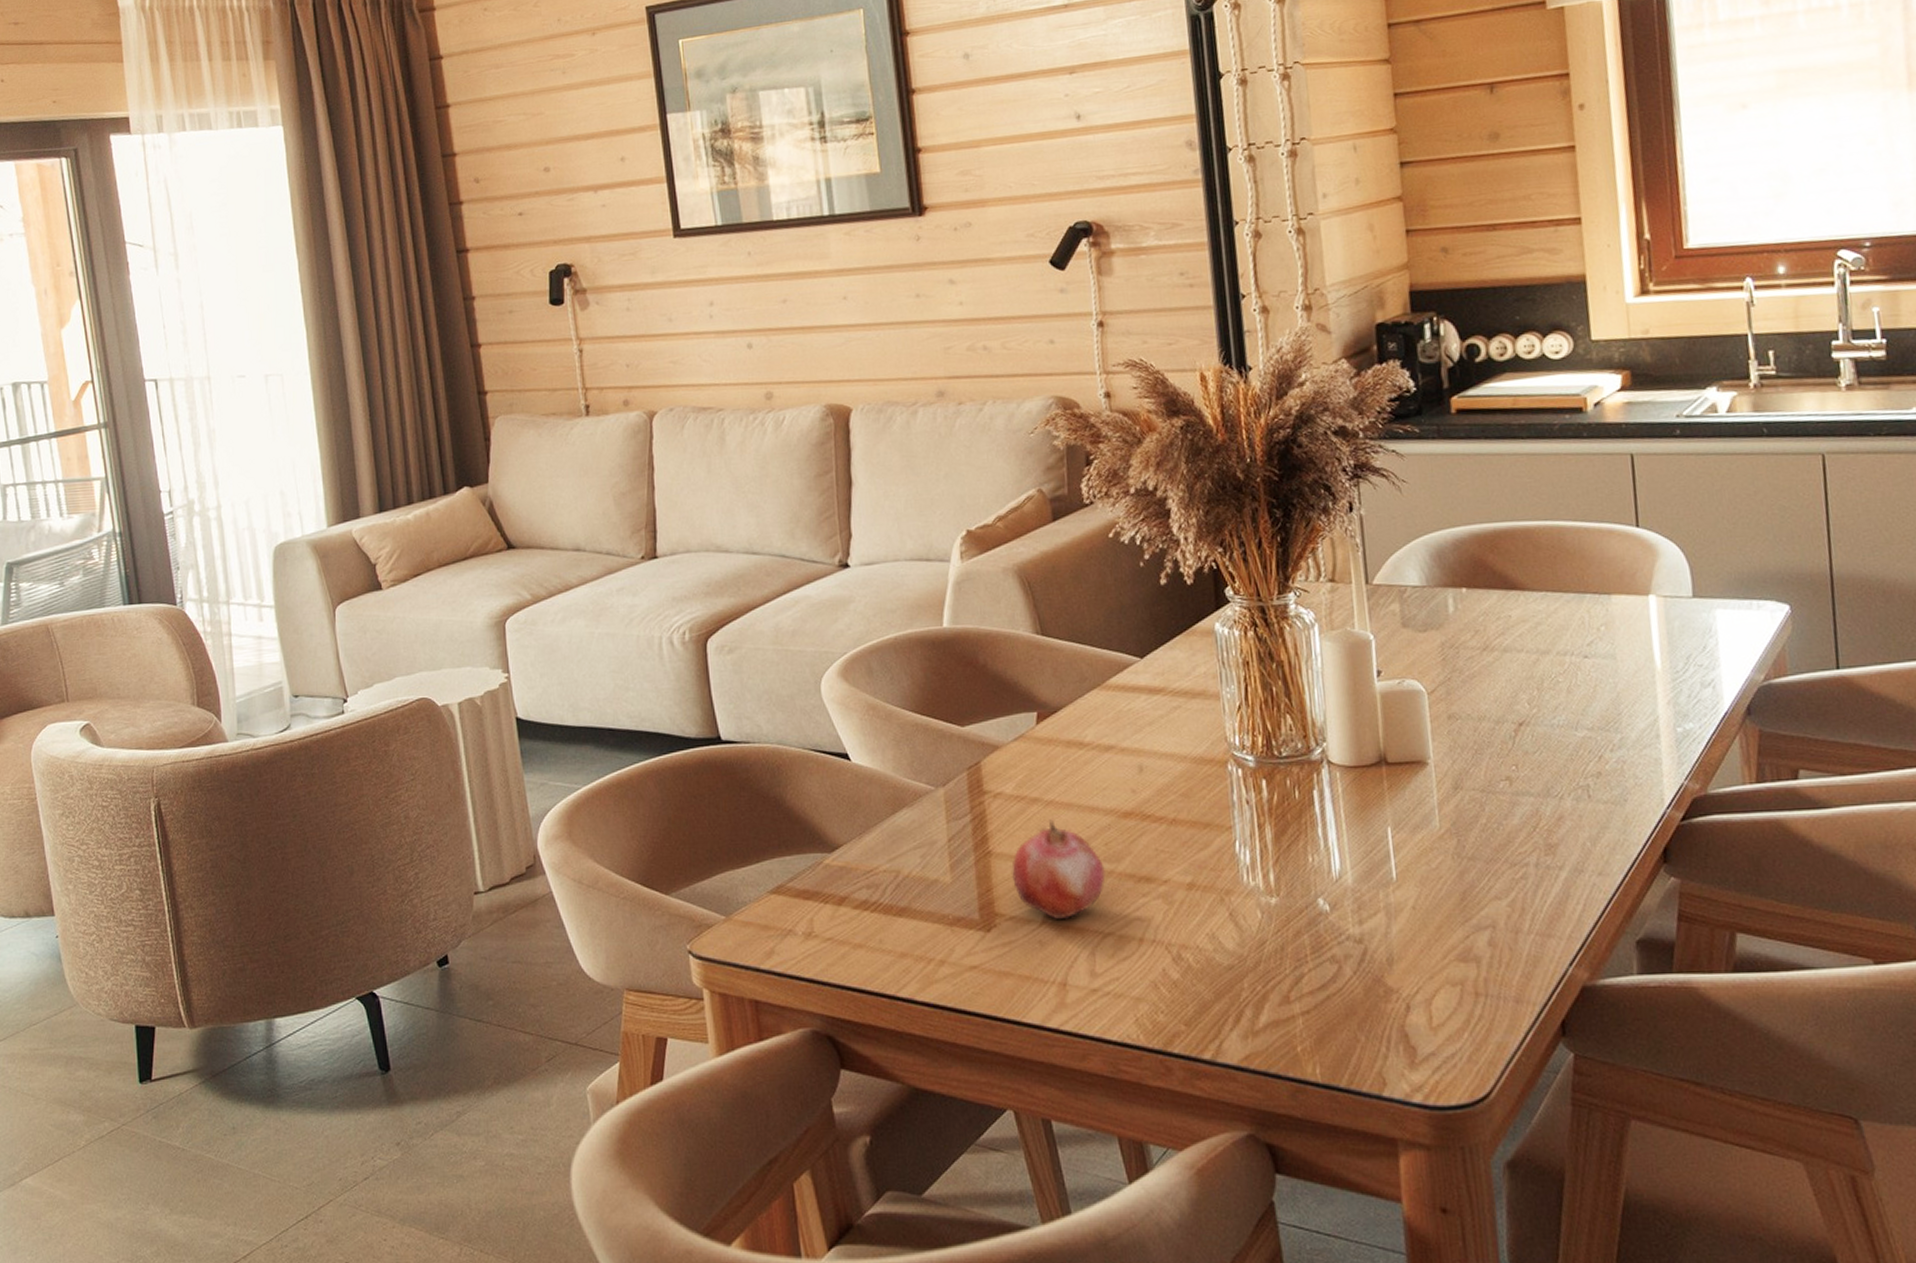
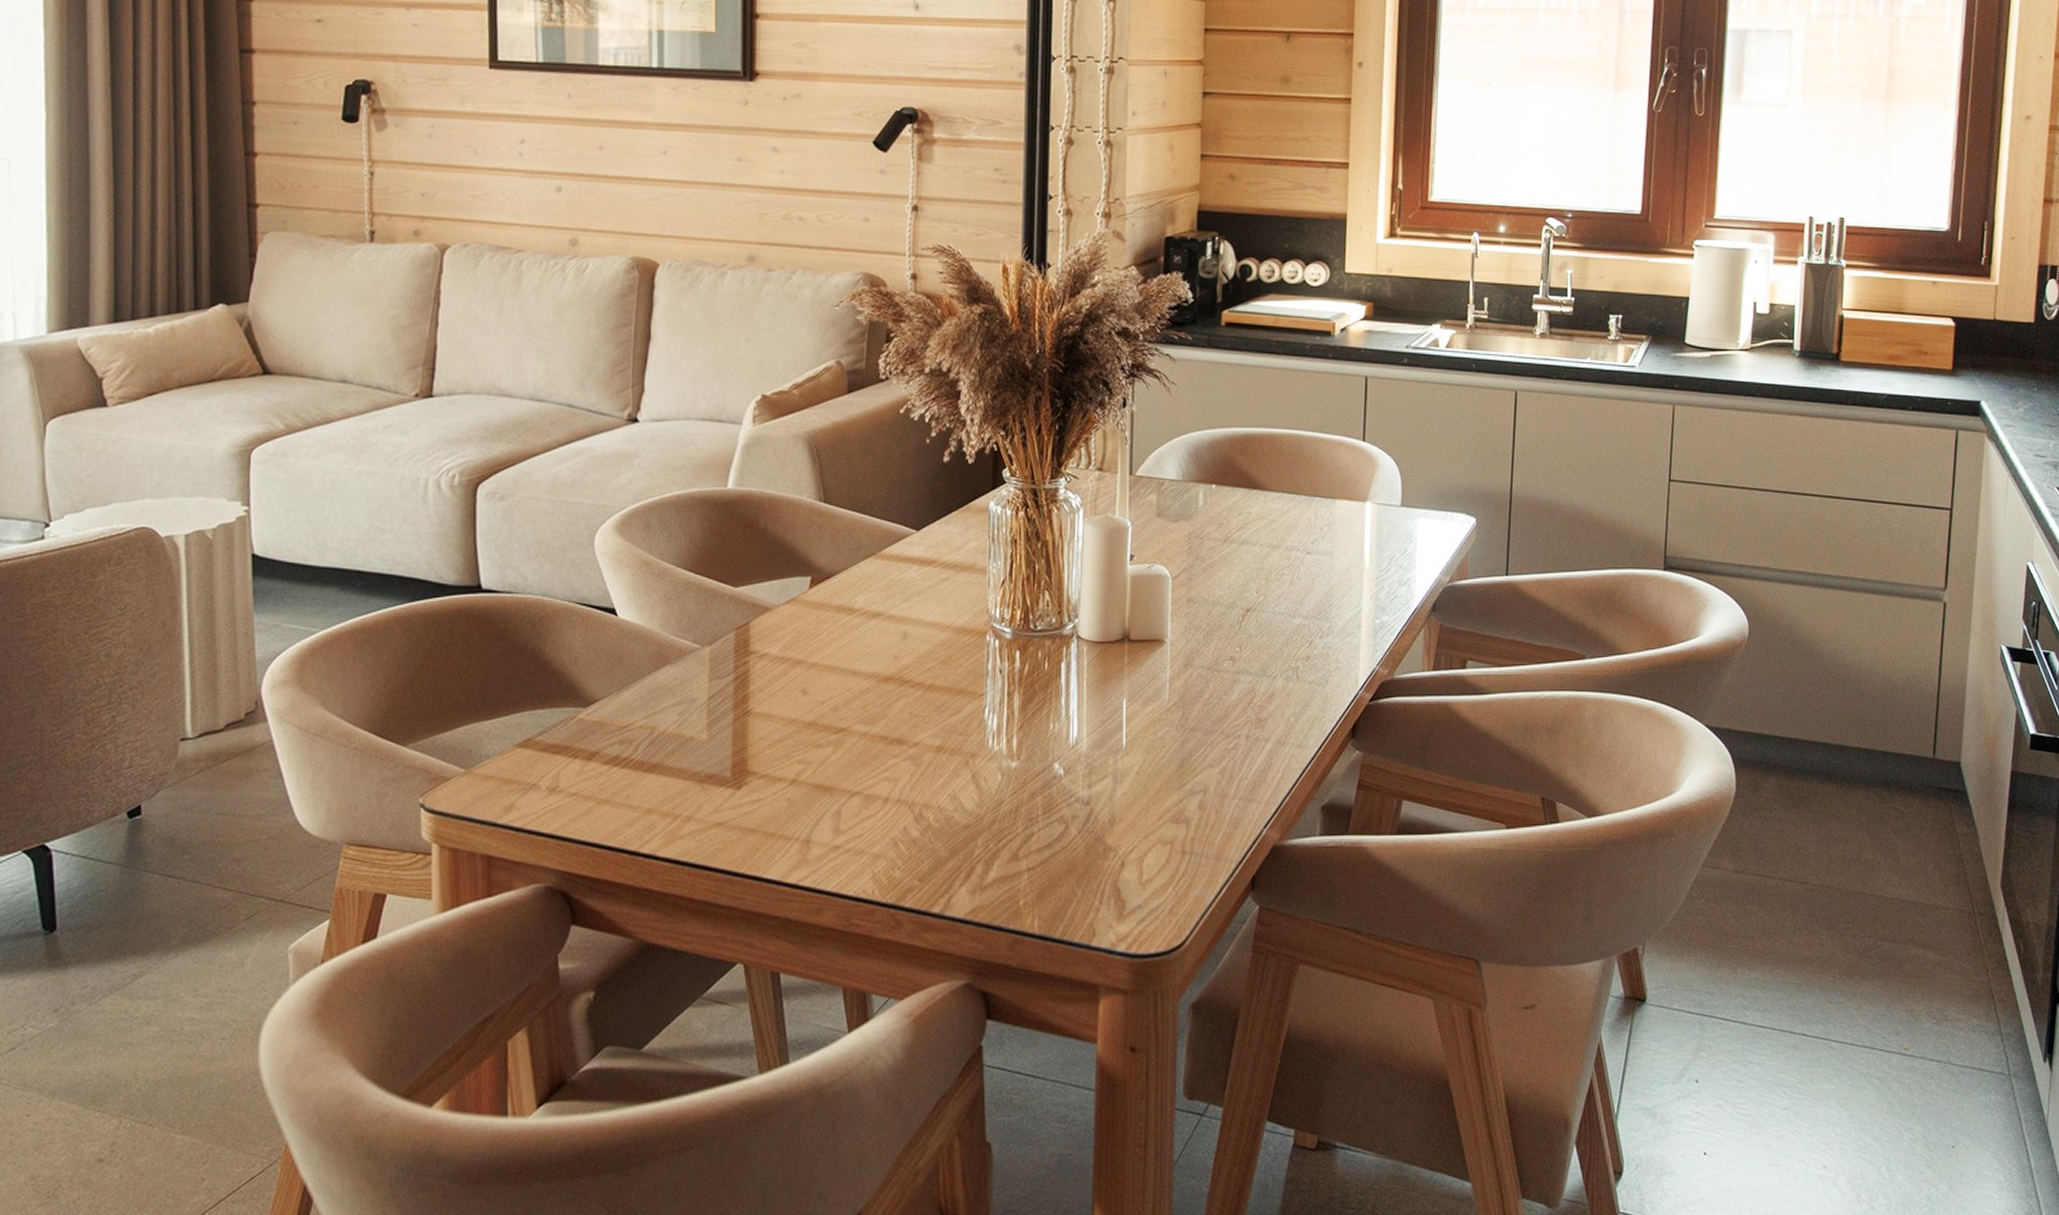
fruit: present [1012,819,1106,920] -> none [768,681,860,779]

